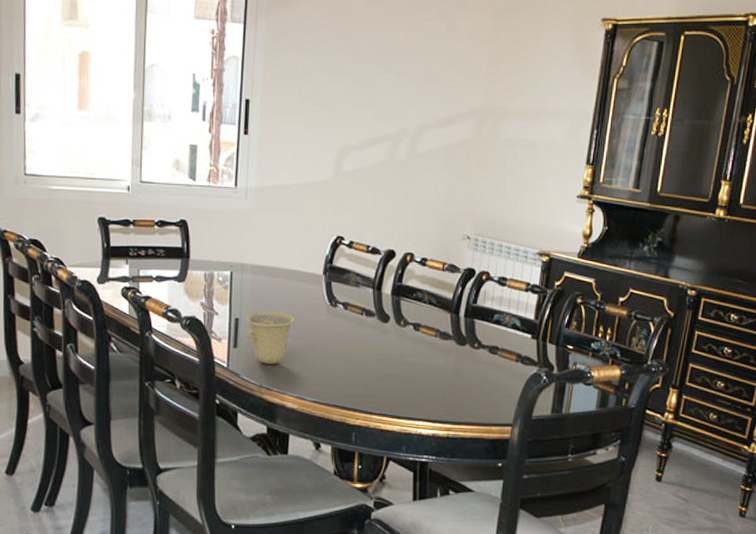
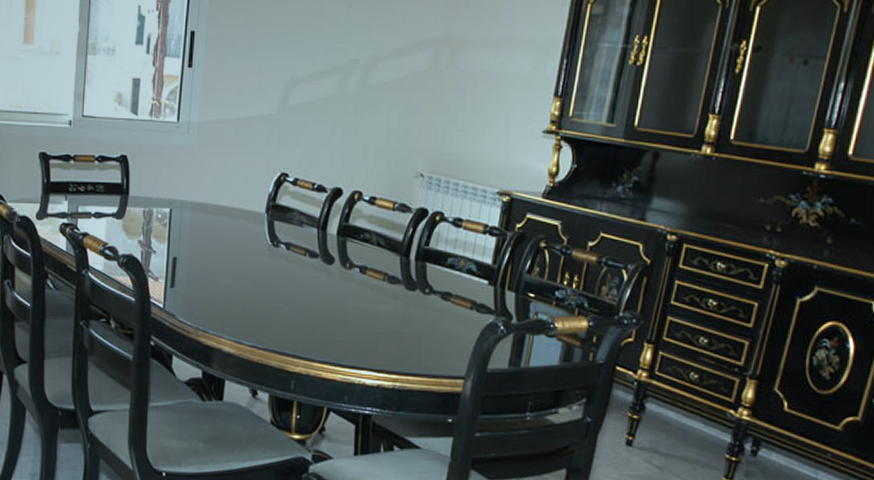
cup: present [245,311,295,364] -> none [183,250,235,306]

